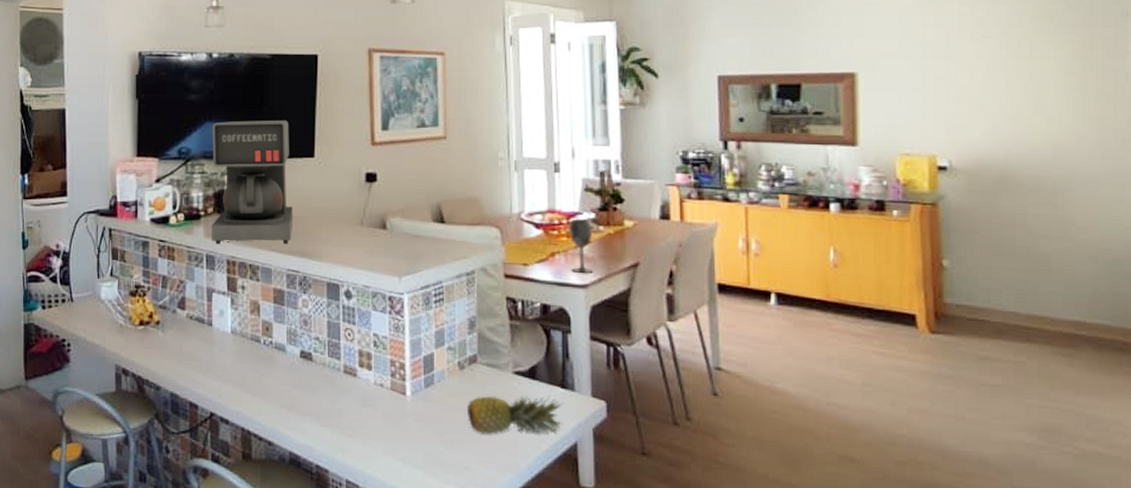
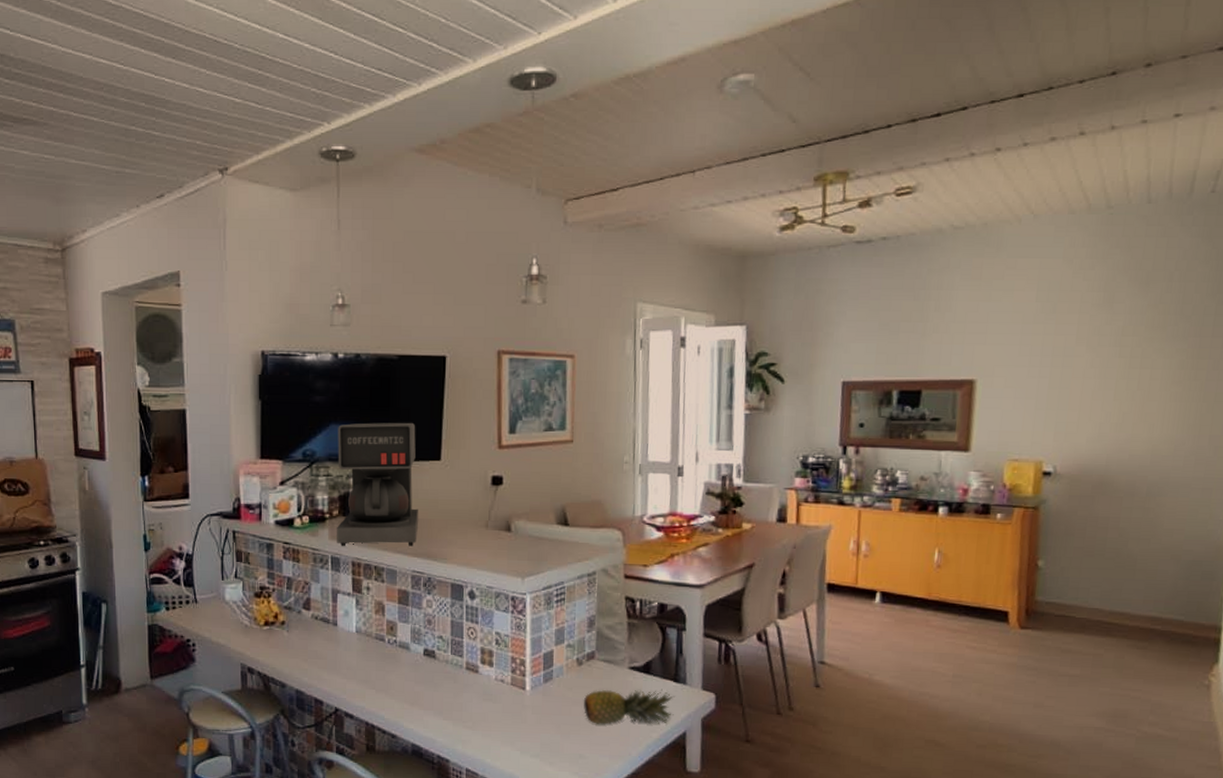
wine glass: present [569,218,594,274] -> none [688,521,712,575]

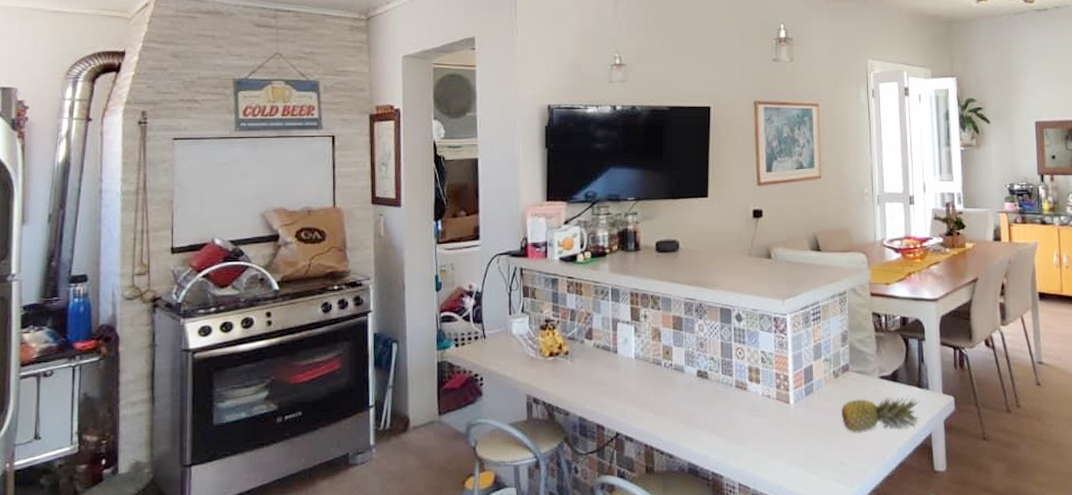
coffee maker: present [337,422,419,547] -> none [616,164,690,279]

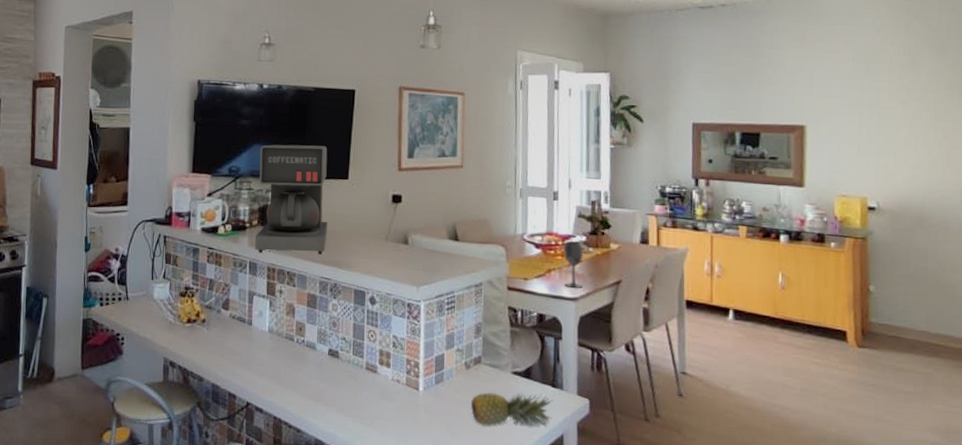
coffee maker: none [616,164,690,279] -> present [255,144,328,255]
wine glass: none [922,243,943,290] -> present [563,240,584,289]

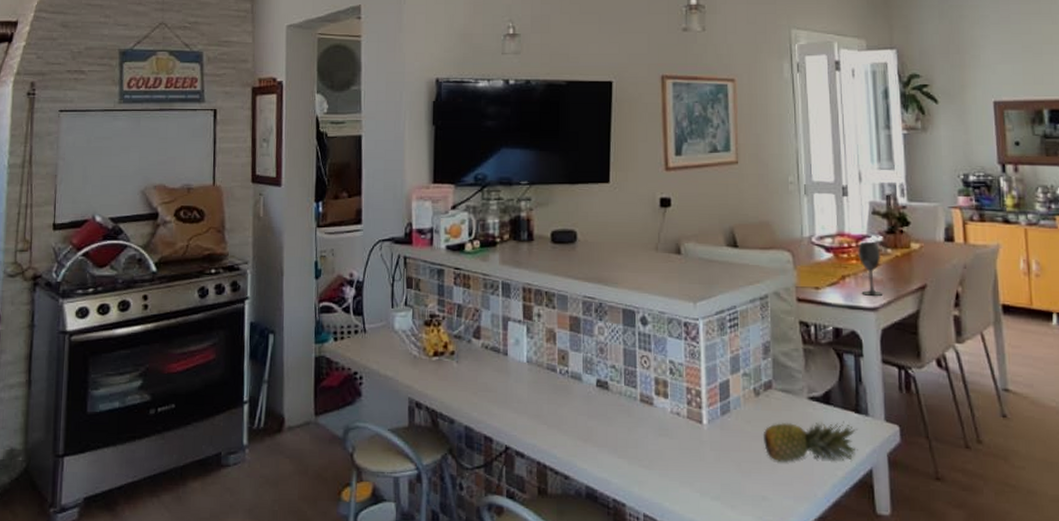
coffee maker: present [255,144,328,255] -> none [507,145,589,272]

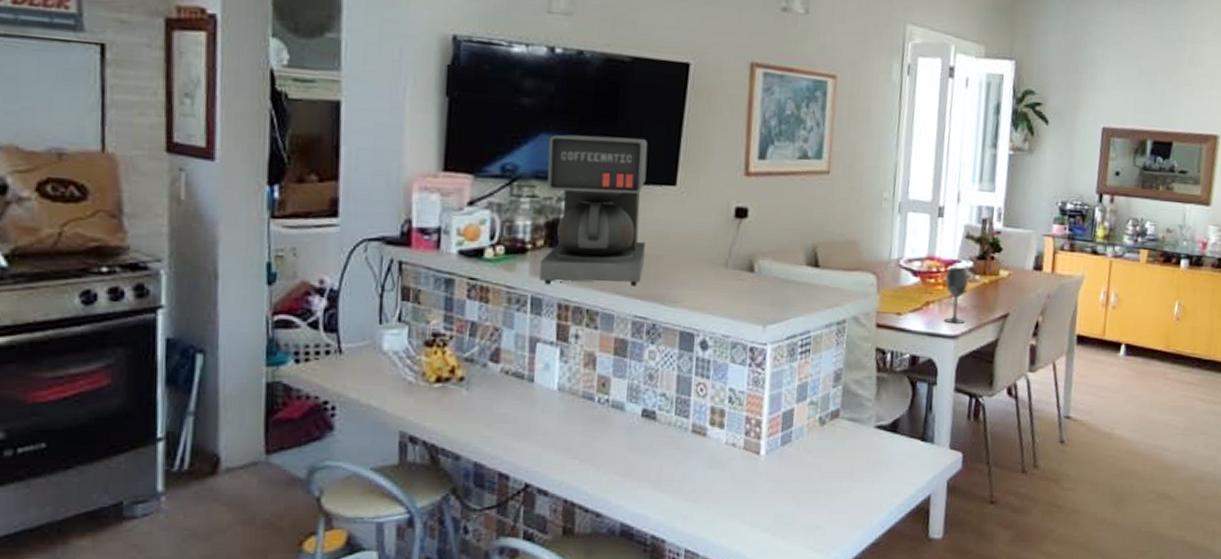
coffee maker: none [507,145,589,272] -> present [539,134,648,287]
fruit: present [763,421,858,461] -> none [823,449,921,491]

